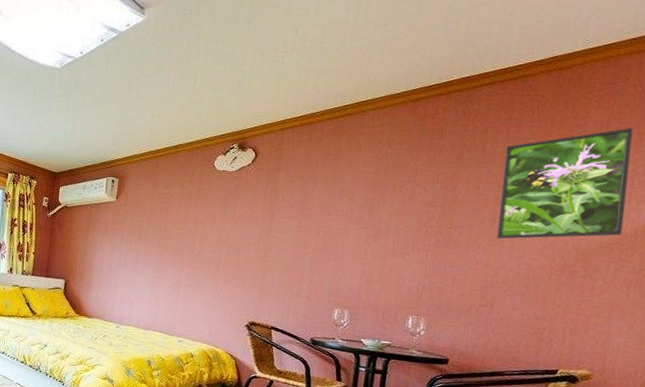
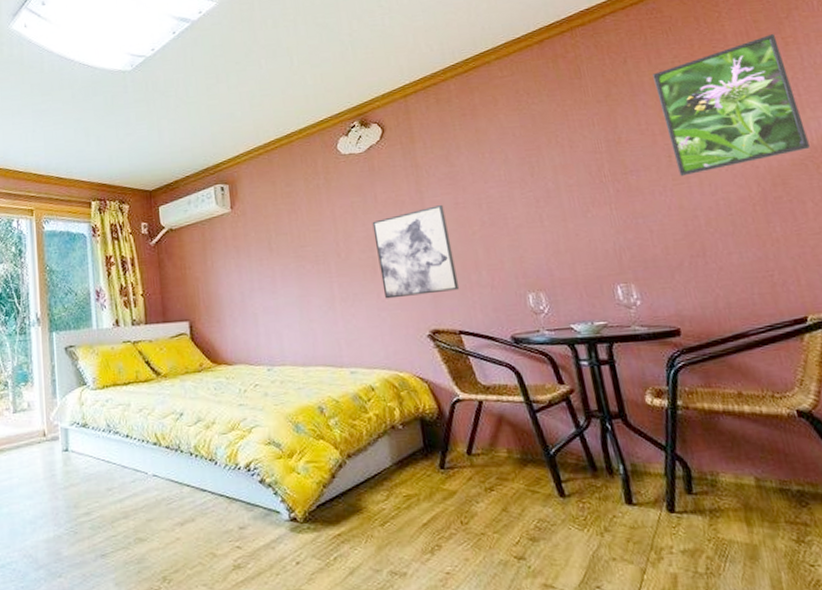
wall art: none [220,226,288,296] -> present [372,205,460,299]

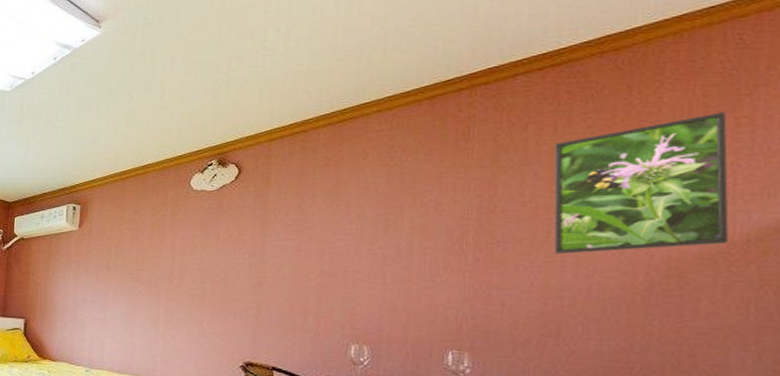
wall art: present [372,205,460,299] -> none [206,249,285,331]

